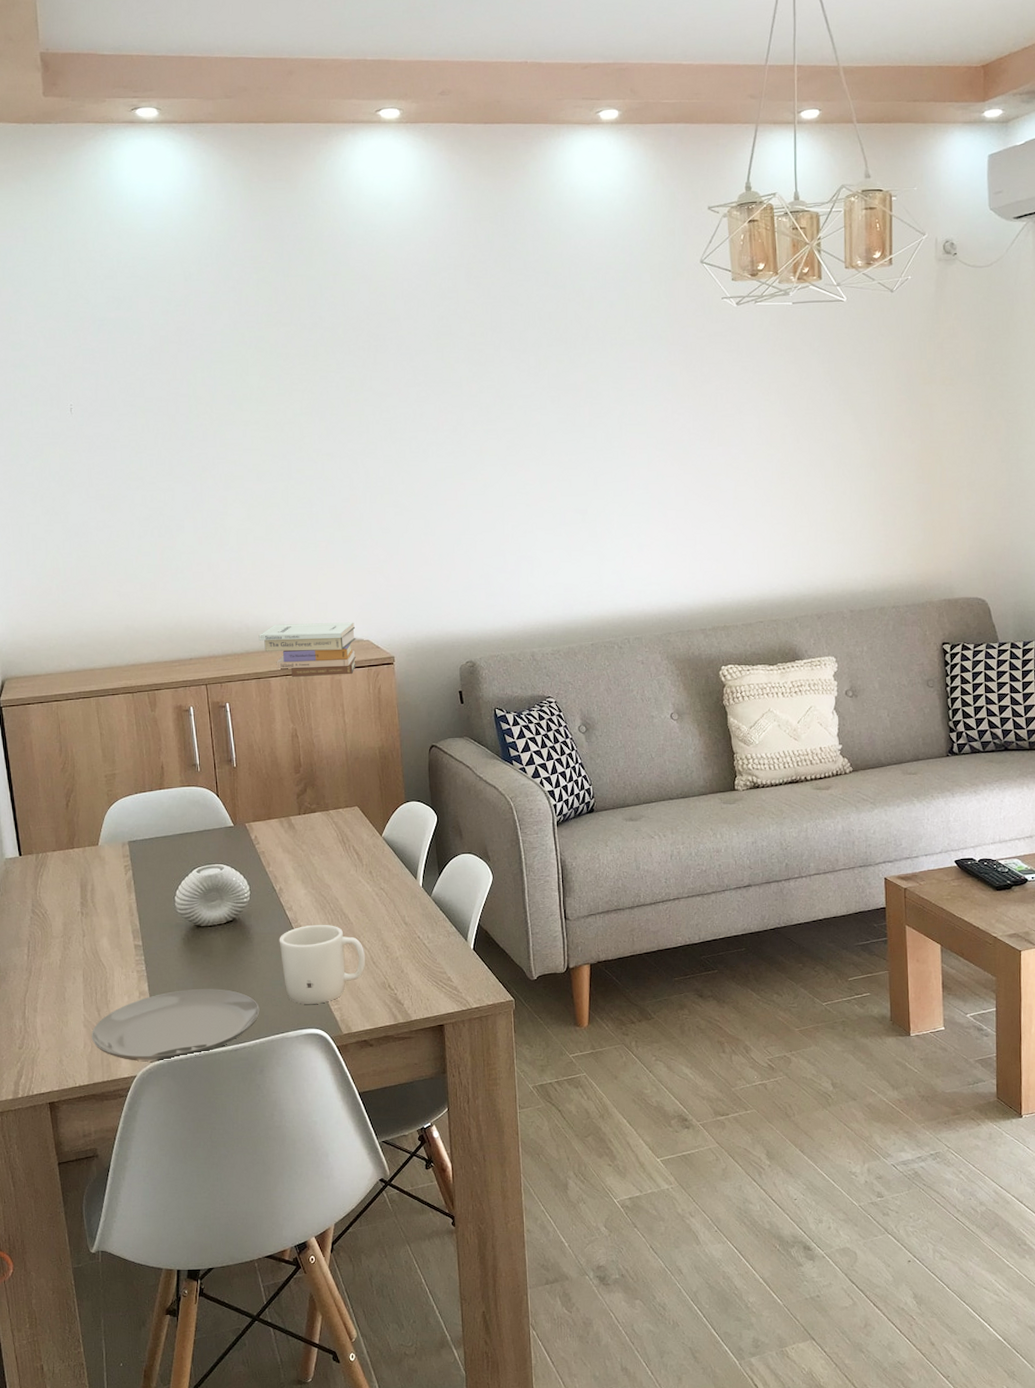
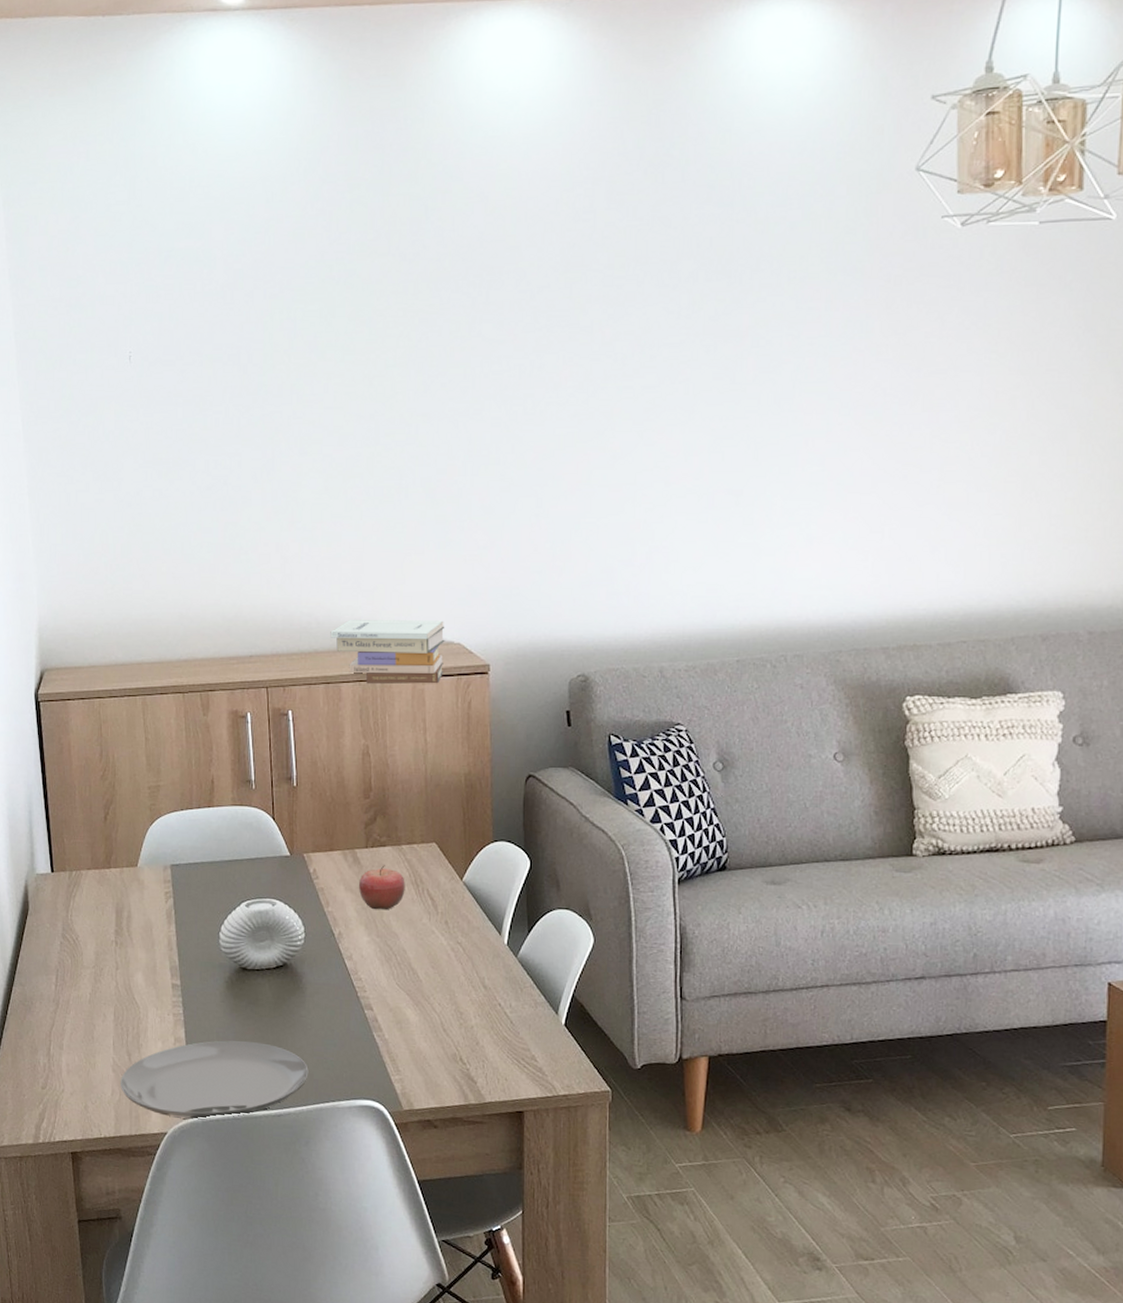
mug: present [279,924,366,1004] -> none [335,978,435,1072]
fruit: none [294,828,334,867] -> present [358,865,405,910]

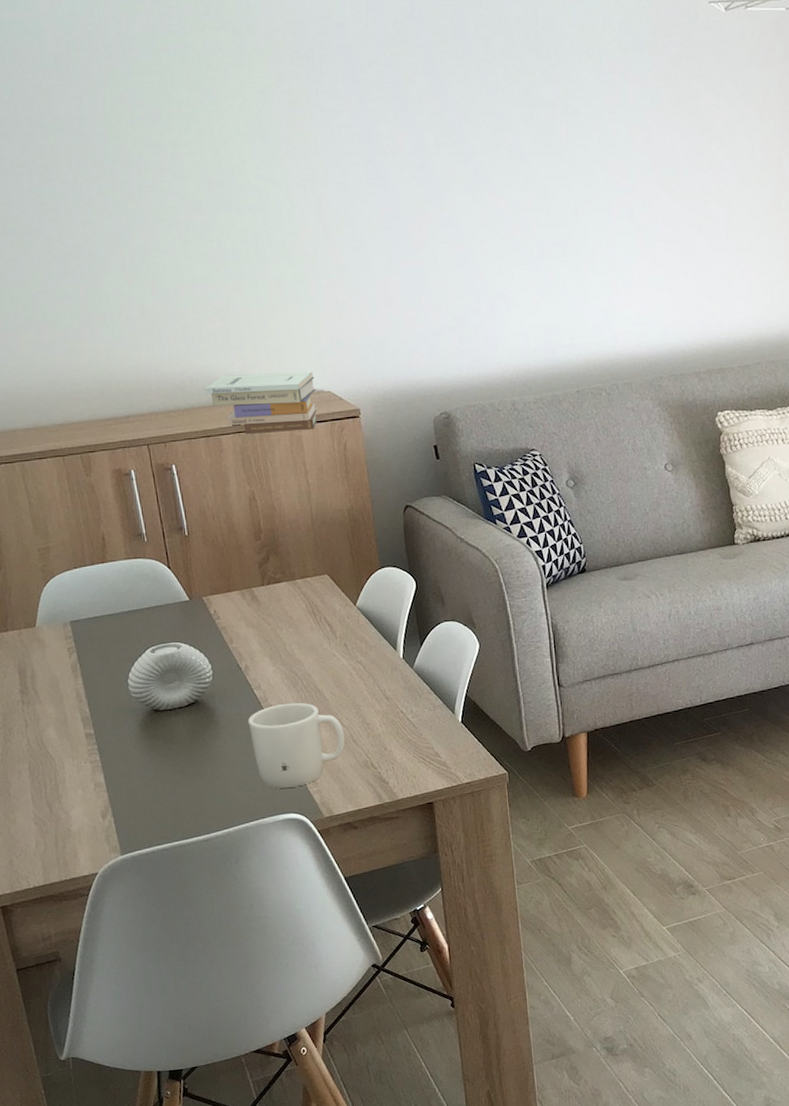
plate: present [121,1040,309,1120] -> none [44,776,231,858]
mug: none [335,978,435,1072] -> present [247,702,345,789]
fruit: present [358,865,405,910] -> none [258,599,304,641]

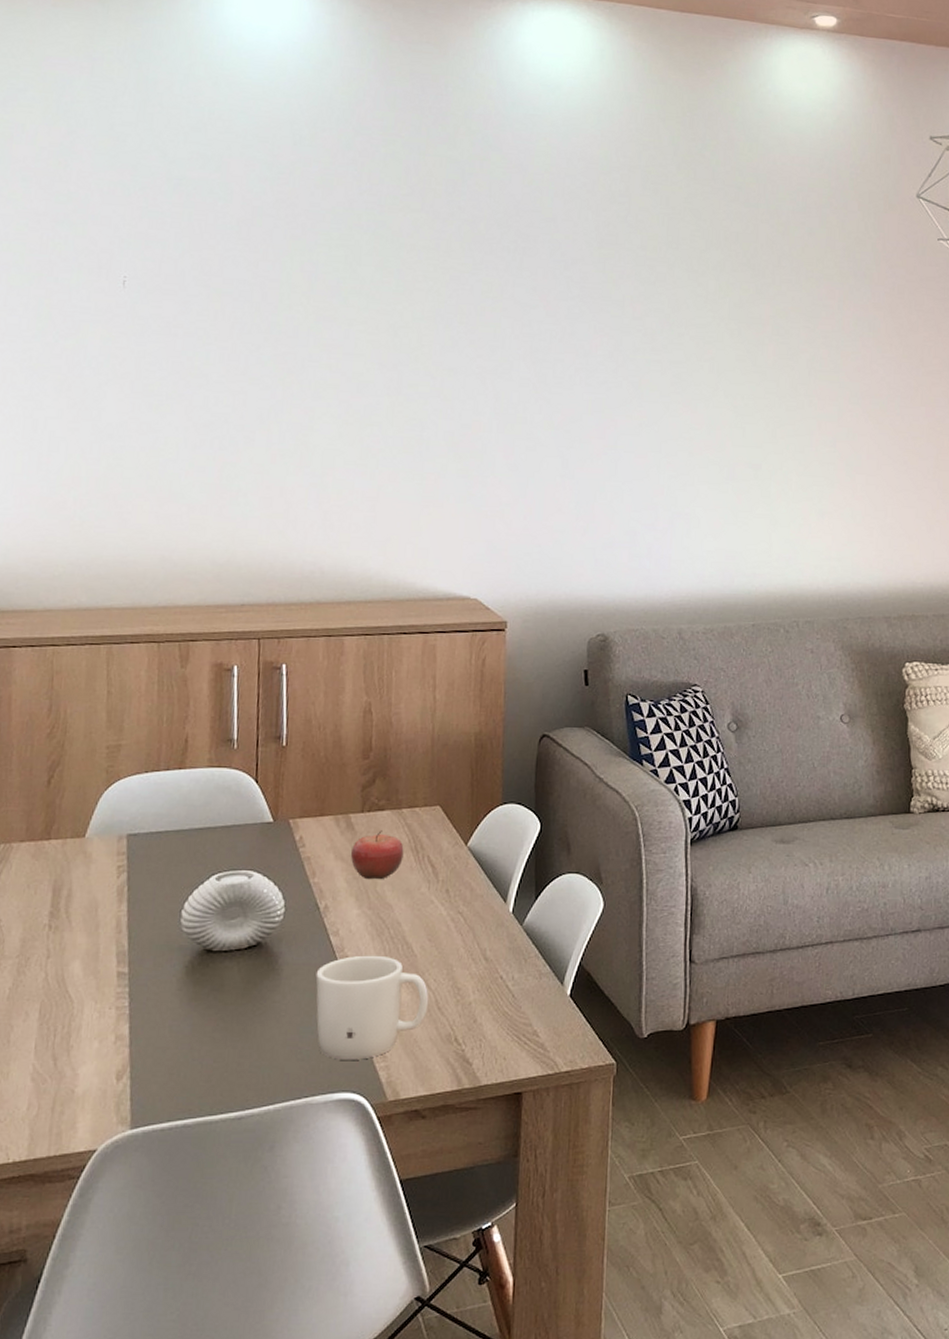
books: present [204,371,317,434] -> none [335,571,462,640]
fruit: none [258,599,304,641] -> present [350,831,404,880]

